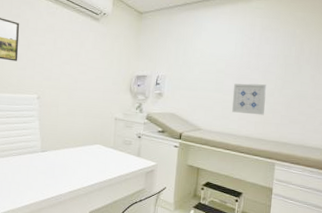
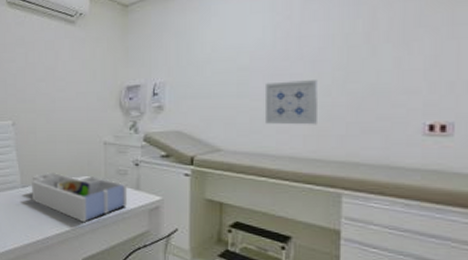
desk organizer: none [50,139,131,183] -> present [32,171,128,223]

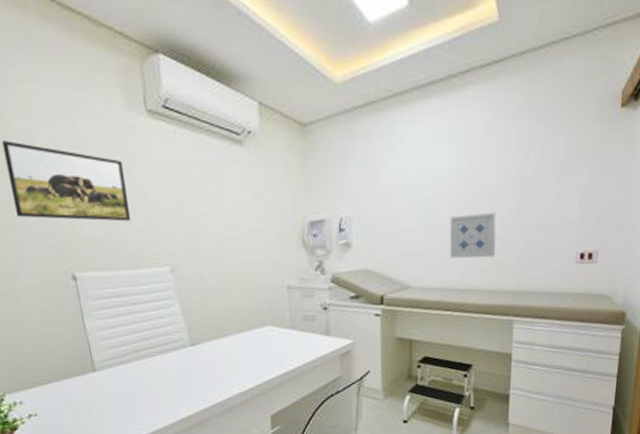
desk organizer: present [32,171,128,223] -> none [202,324,318,377]

